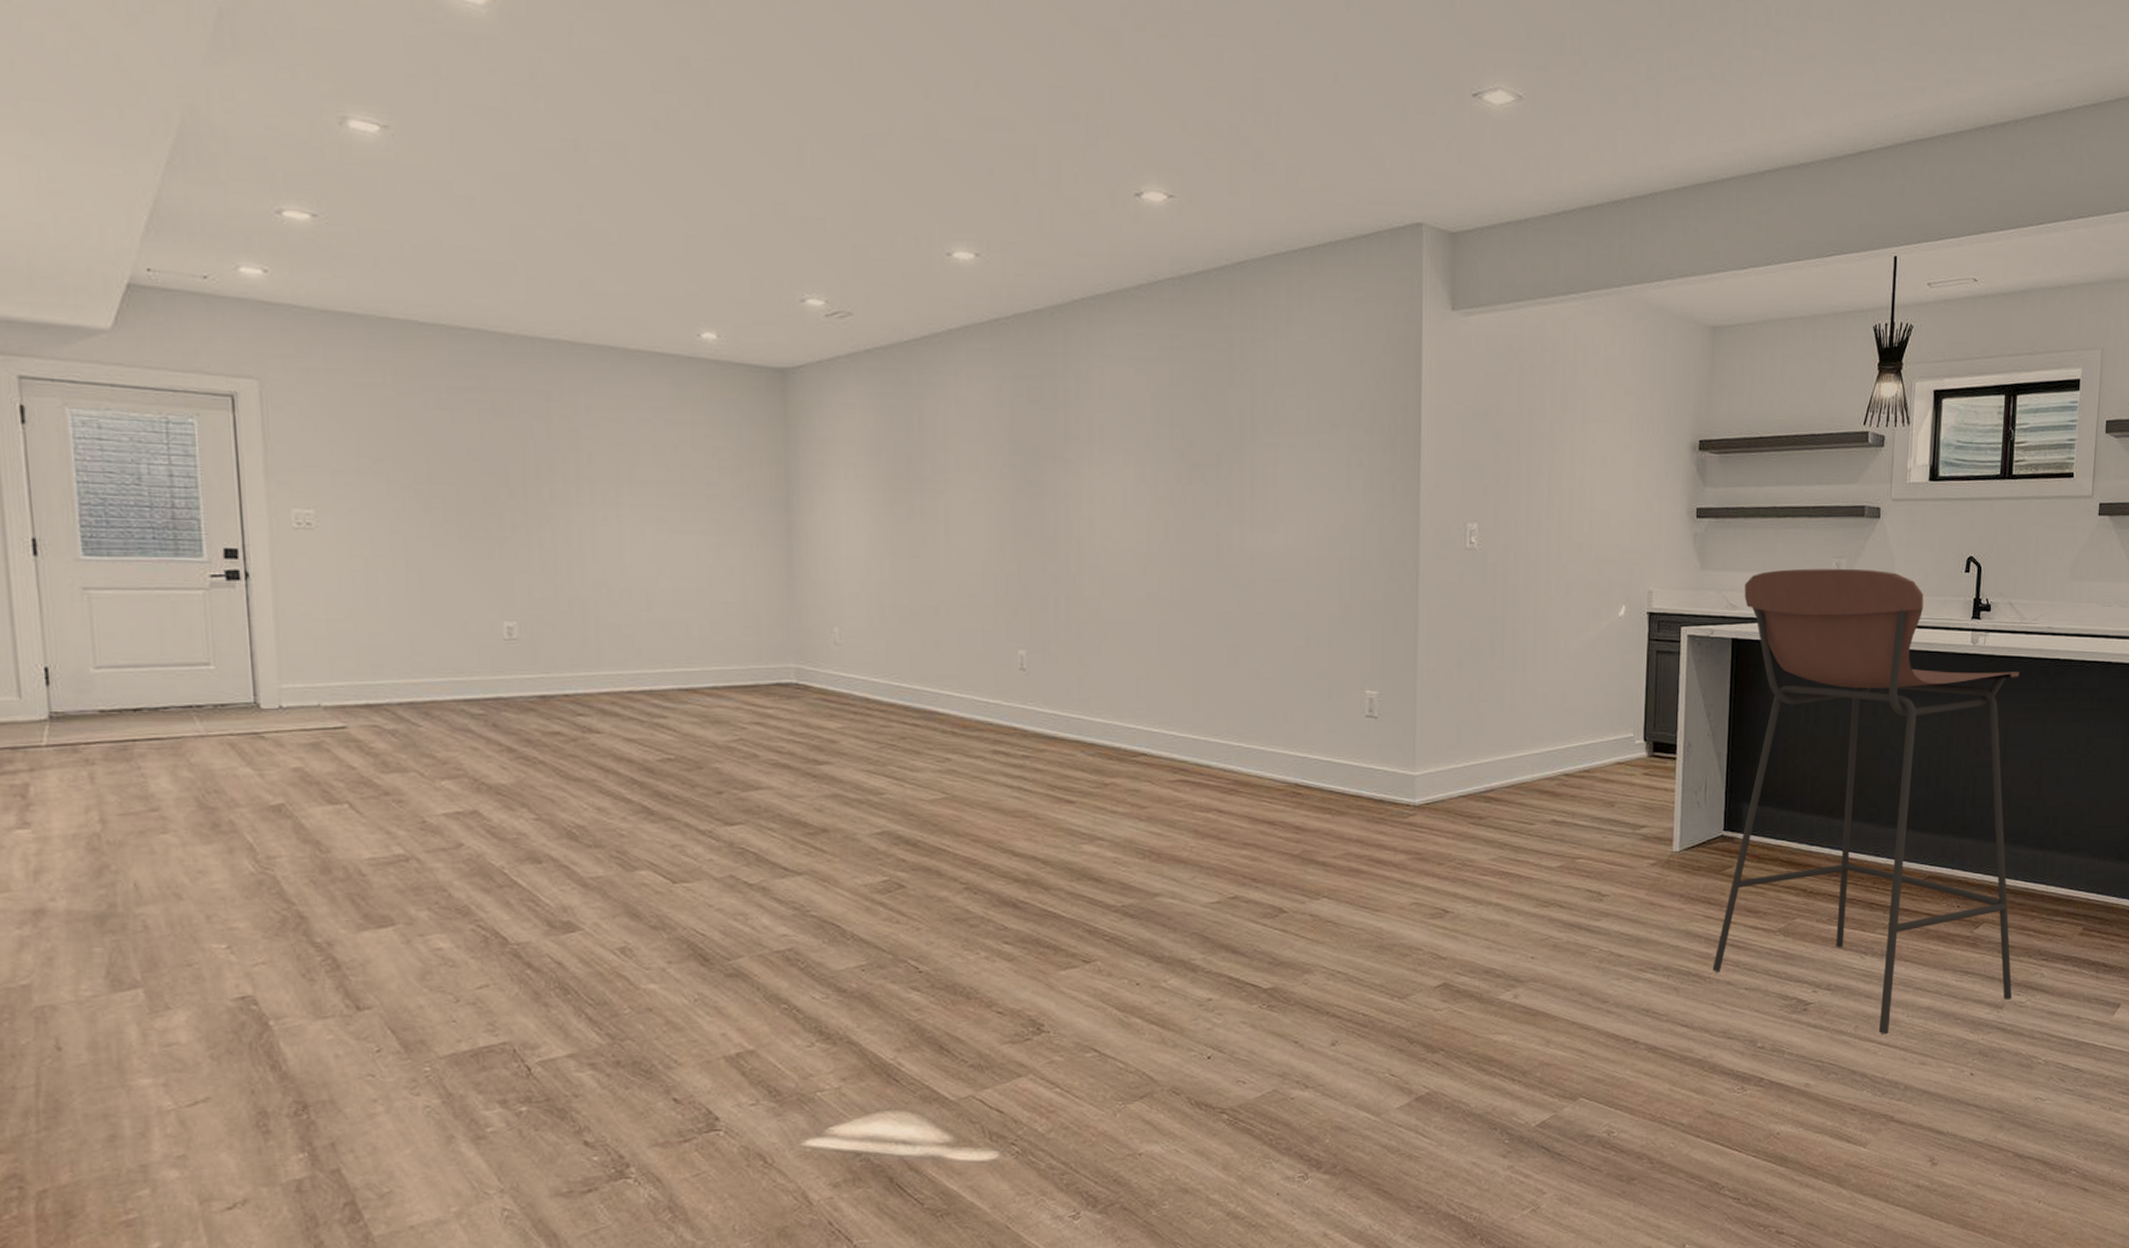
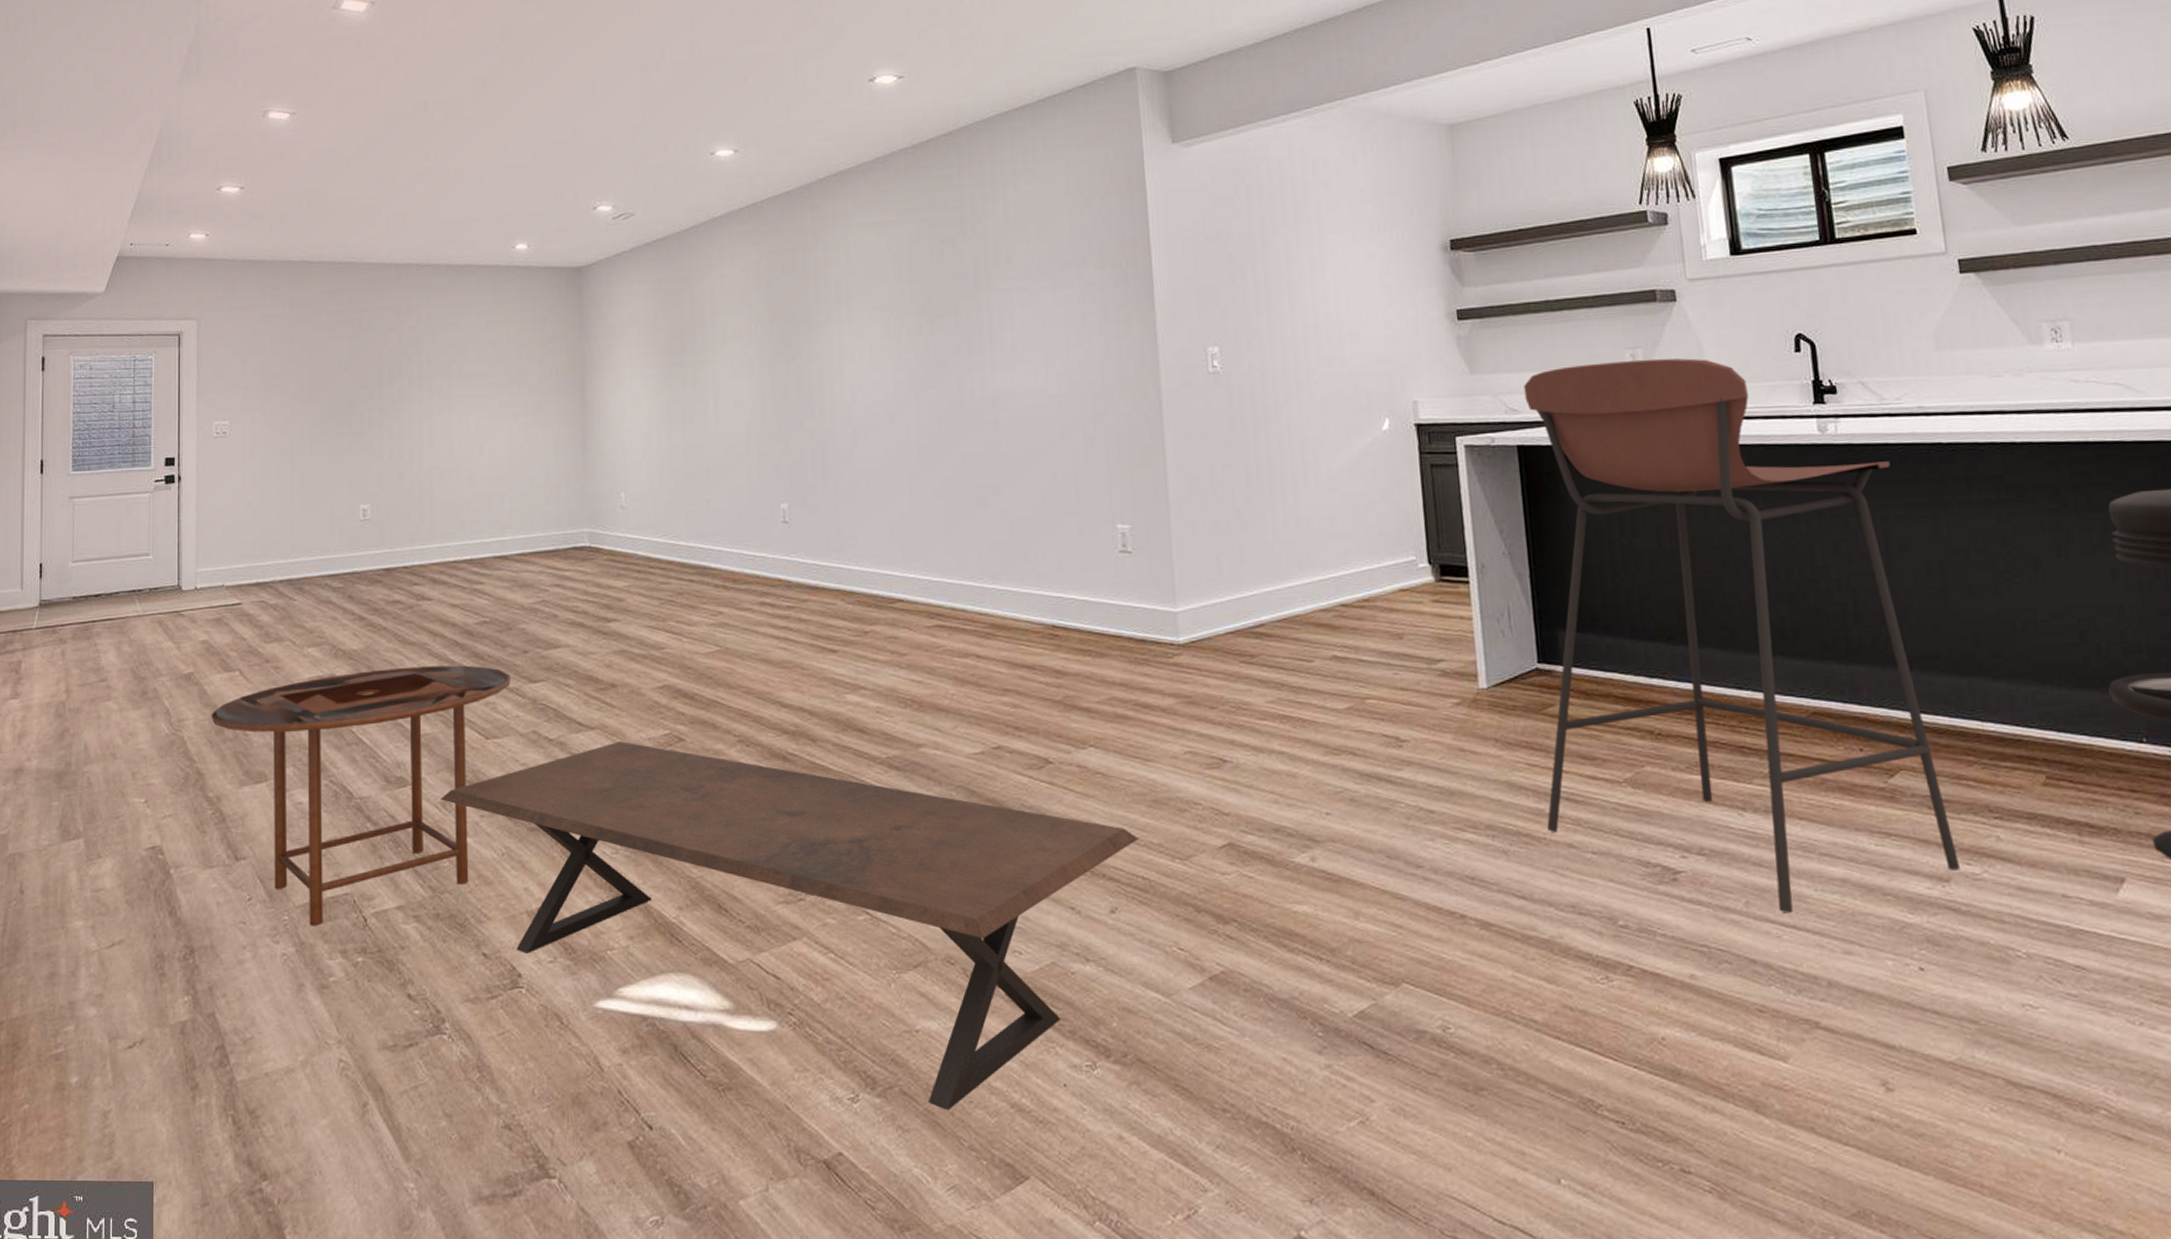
side table: none [312,805,702,1077] -> present [211,665,511,926]
coffee table: none [618,887,1363,1221] -> present [441,741,1139,1110]

